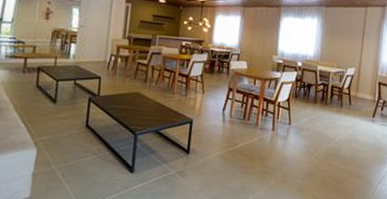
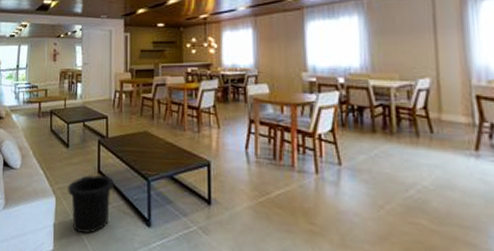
trash can: none [51,128,102,181] -> present [68,175,114,234]

